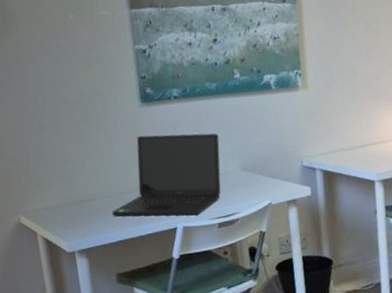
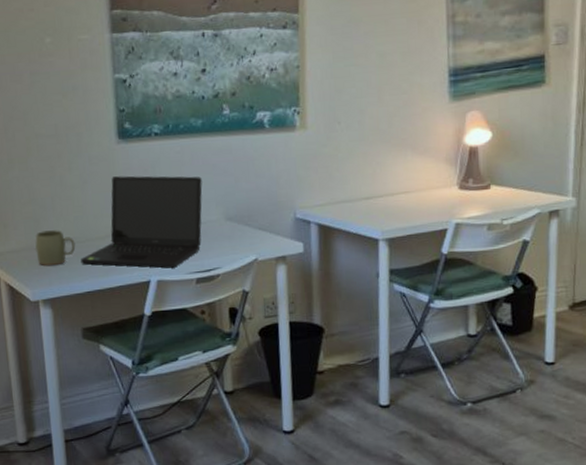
mug: none [68,186,107,219] -> present [34,230,76,265]

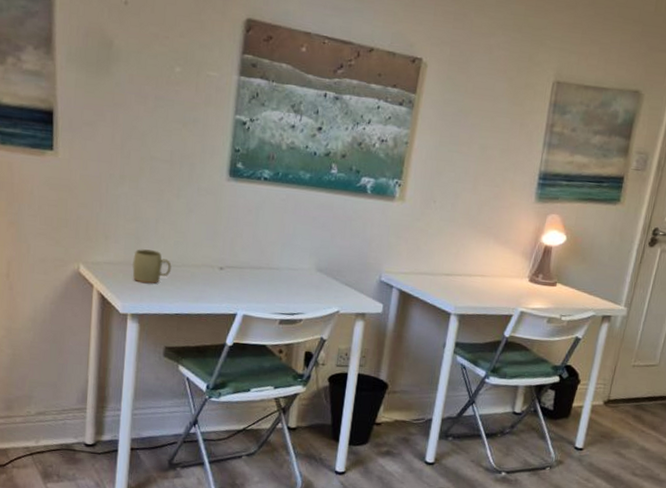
laptop: present [81,175,203,268] -> none [174,211,301,306]

